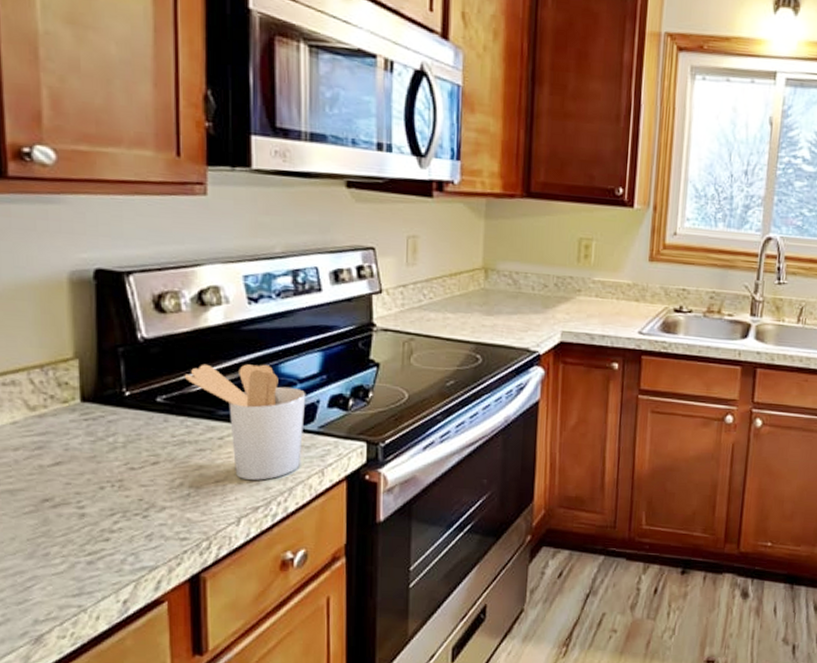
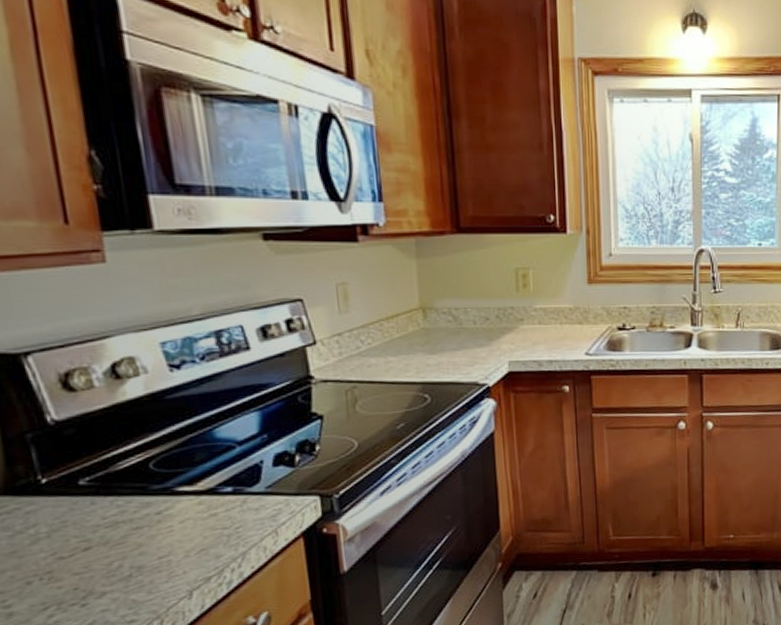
utensil holder: present [184,364,306,480] -> none [107,431,251,551]

